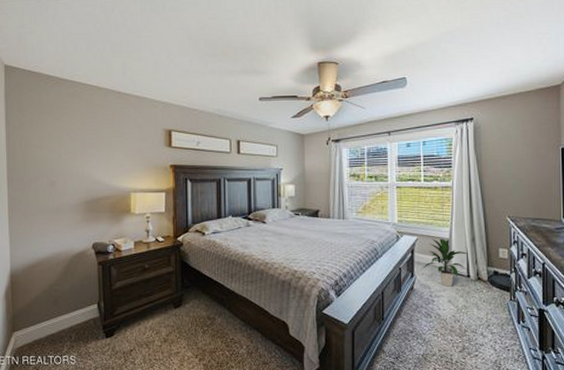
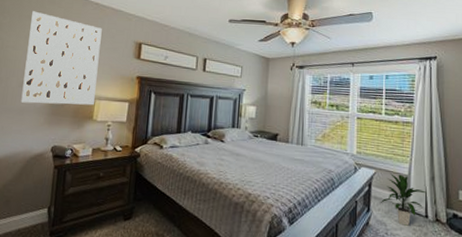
wall art: none [52,106,130,203] -> present [21,11,102,106]

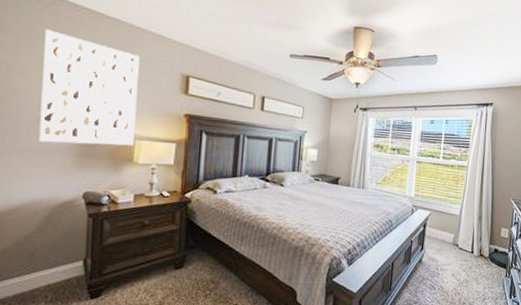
indoor plant: present [380,173,427,226] -> none [432,214,474,261]

